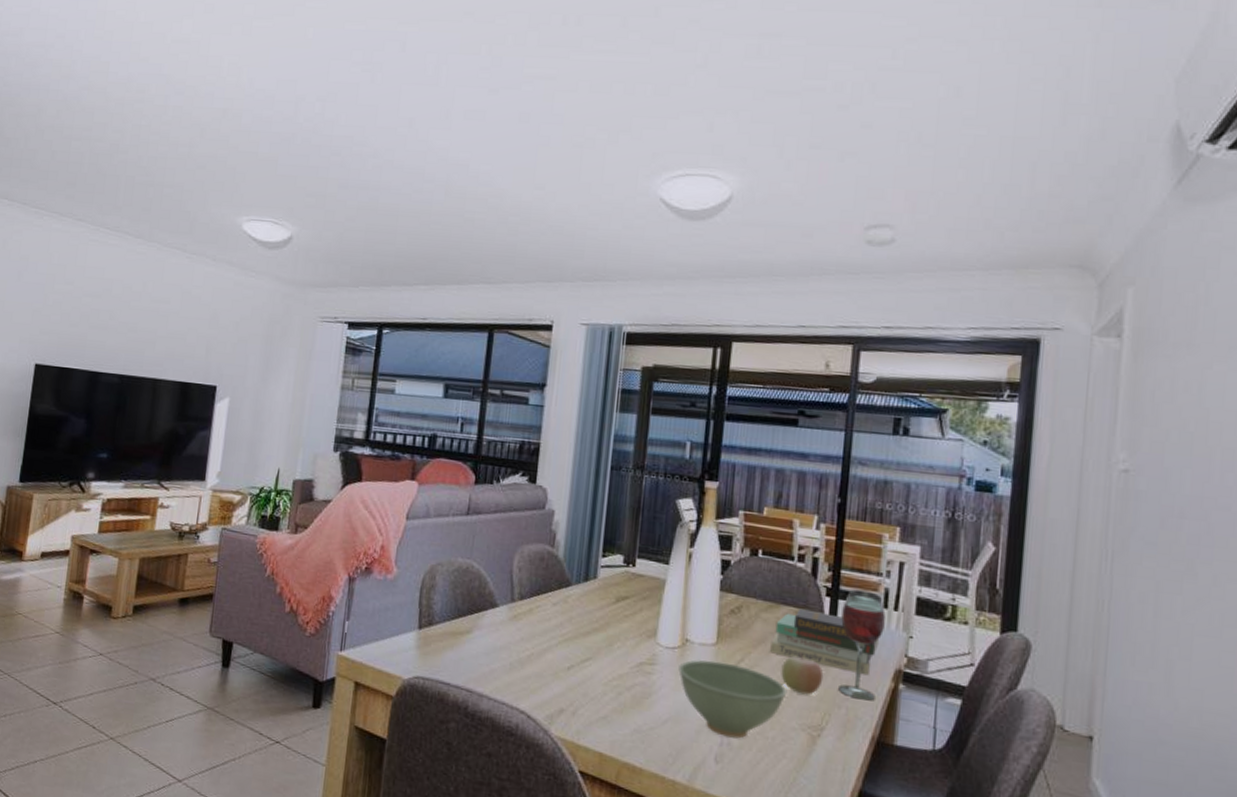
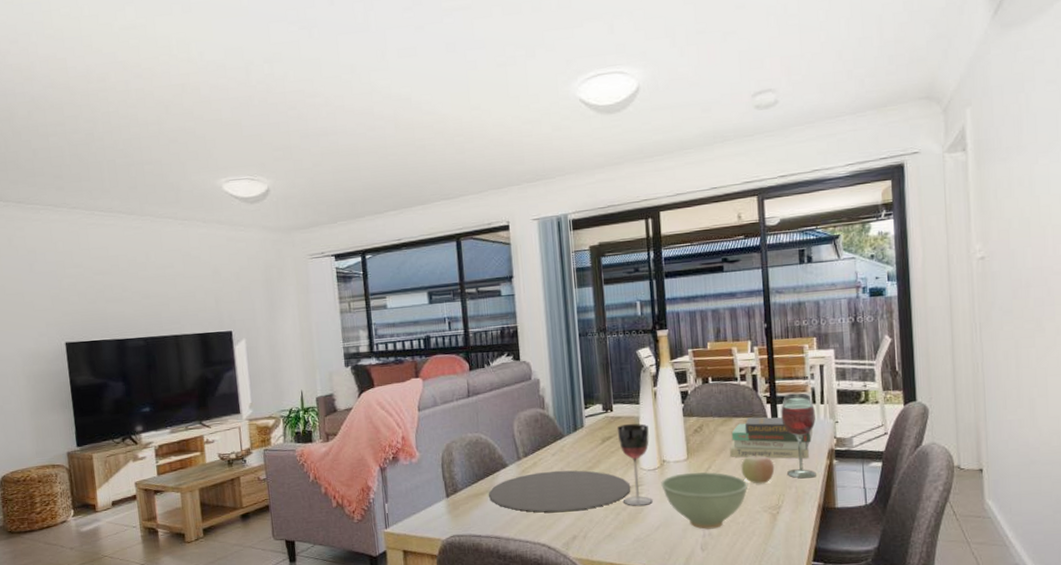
placemat: none [469,621,641,680] -> present [489,470,631,513]
wineglass: none [629,585,675,690] -> present [617,423,653,506]

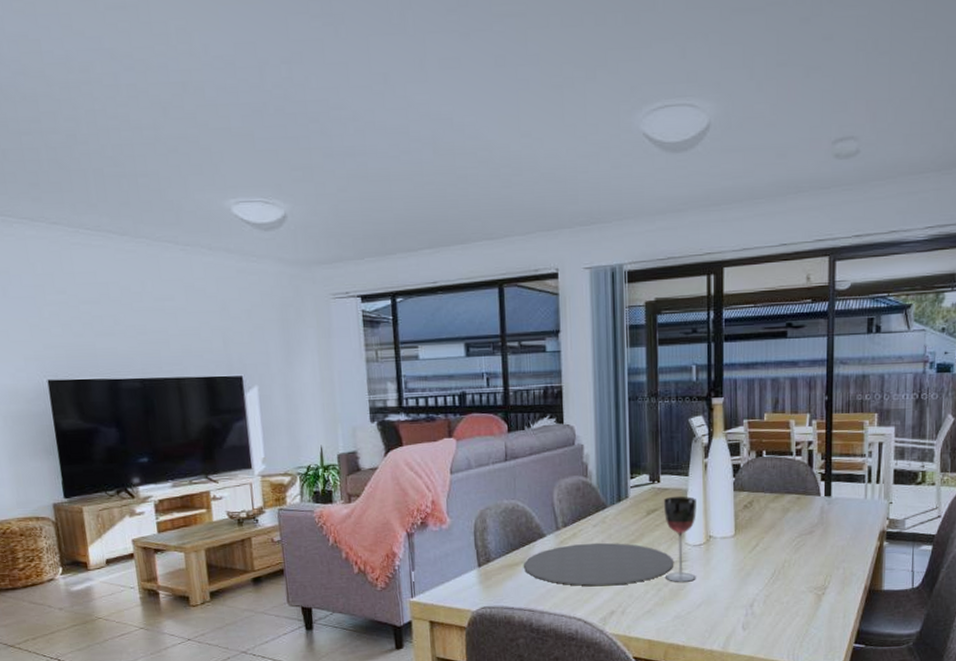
bowl: present [661,472,749,529] -> none [706,549,796,608]
books: present [730,417,814,459] -> none [779,494,867,540]
fruit: present [741,451,775,484] -> none [789,529,824,564]
wineglass: present [781,393,816,479] -> none [835,471,871,560]

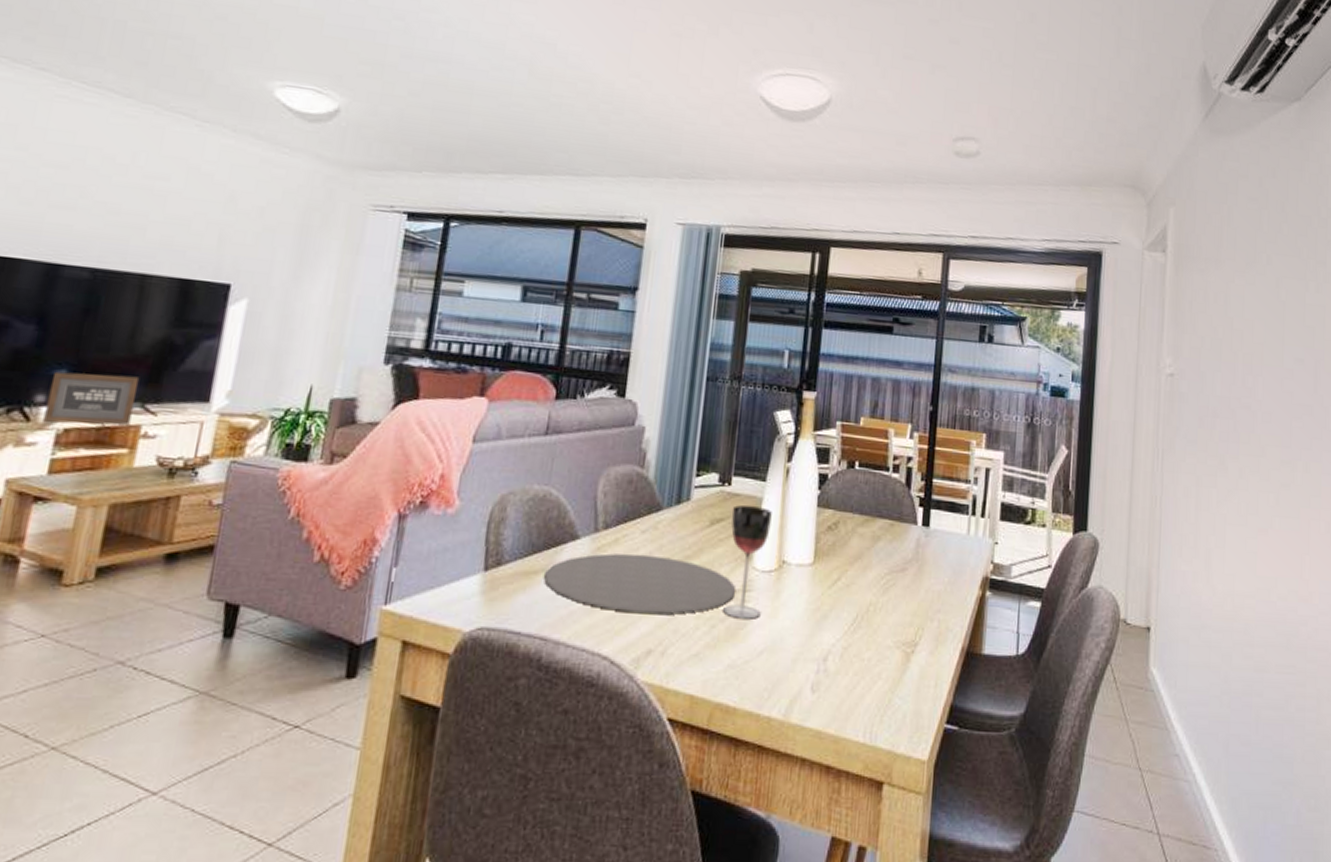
picture frame: none [139,456,202,498] -> present [43,371,140,426]

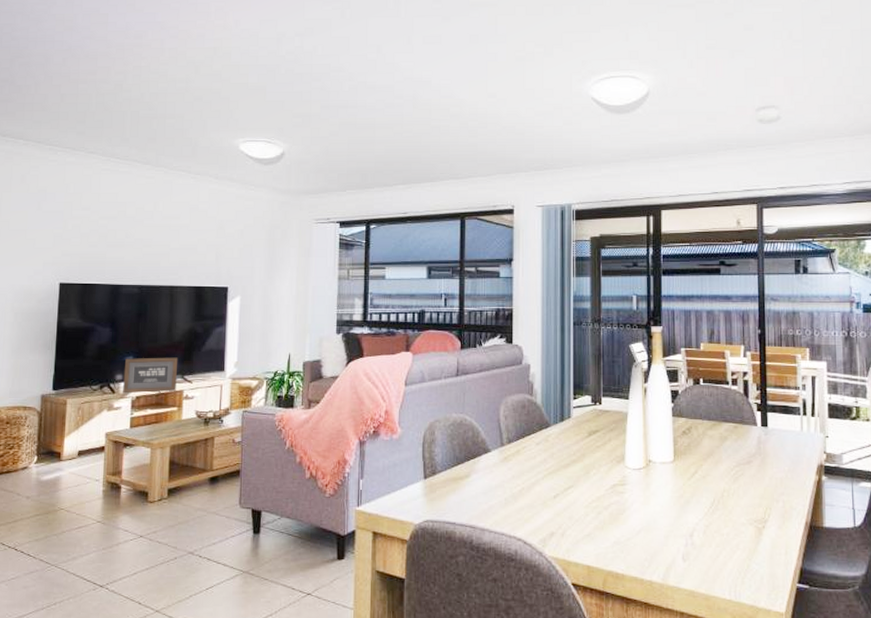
placemat: present [544,553,736,615] -> none [468,460,614,506]
wineglass: present [723,505,772,619] -> none [604,419,636,506]

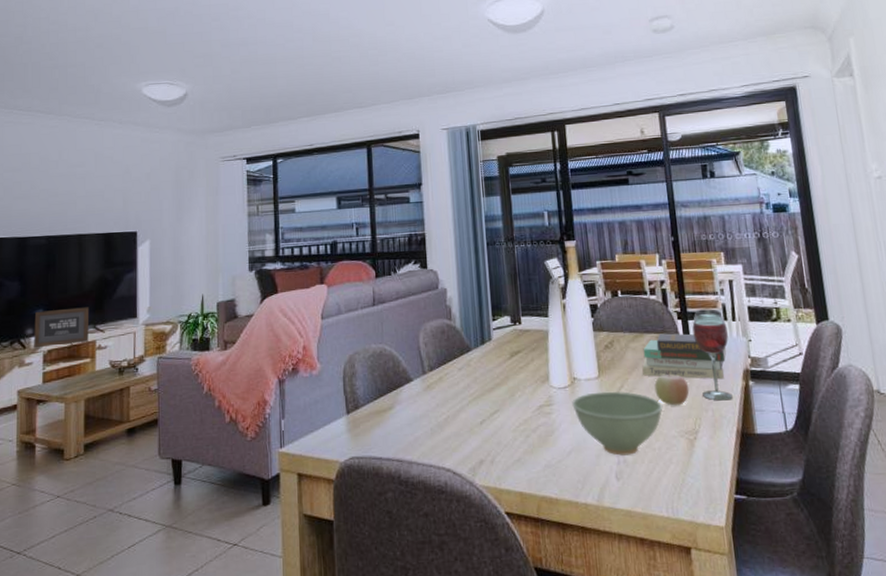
bowl: none [645,475,735,538] -> present [572,391,663,456]
books: none [718,424,803,473] -> present [642,333,727,380]
fruit: none [728,459,762,495] -> present [654,370,690,406]
wineglass: none [771,403,807,493] -> present [692,309,733,401]

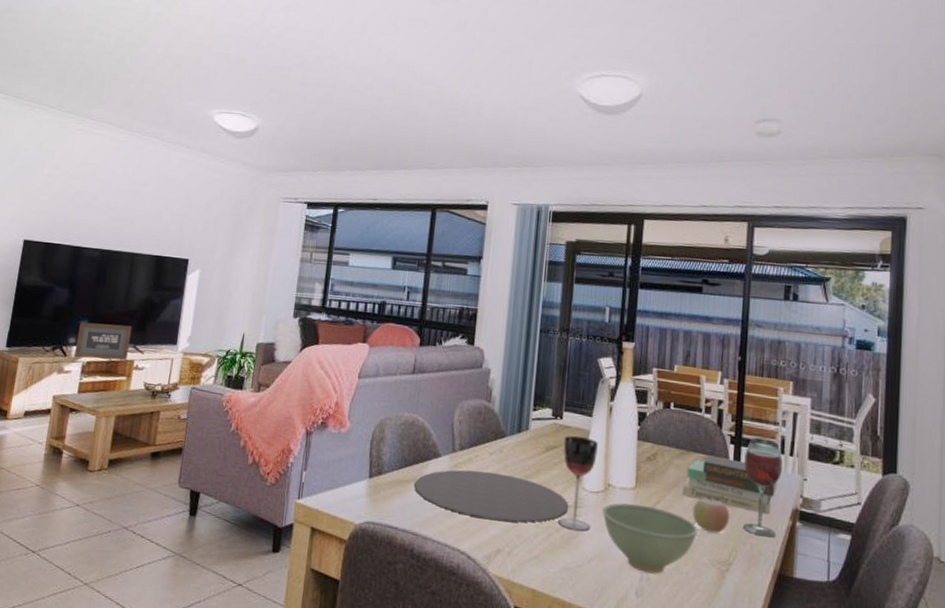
placemat: none [392,386,541,434] -> present [414,469,569,523]
wineglass: none [525,338,564,428] -> present [558,436,598,531]

